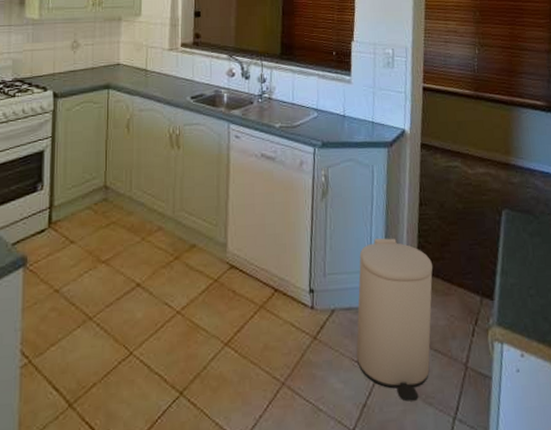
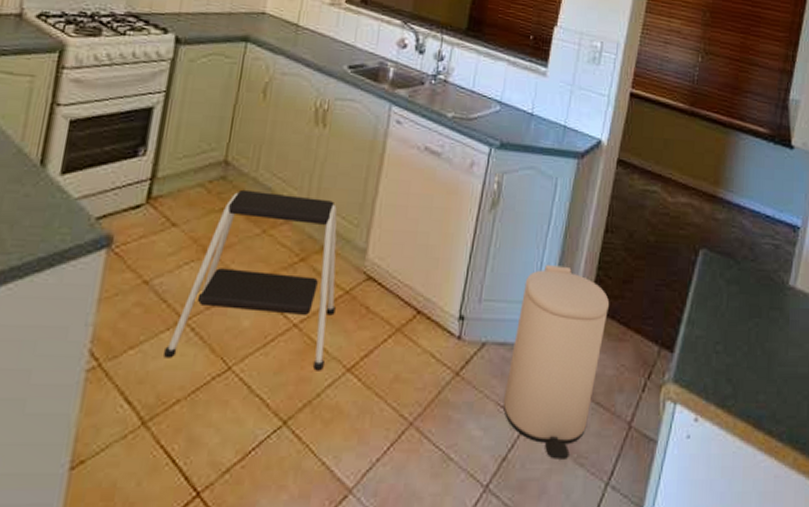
step stool: none [79,206,209,351] -> present [164,189,338,371]

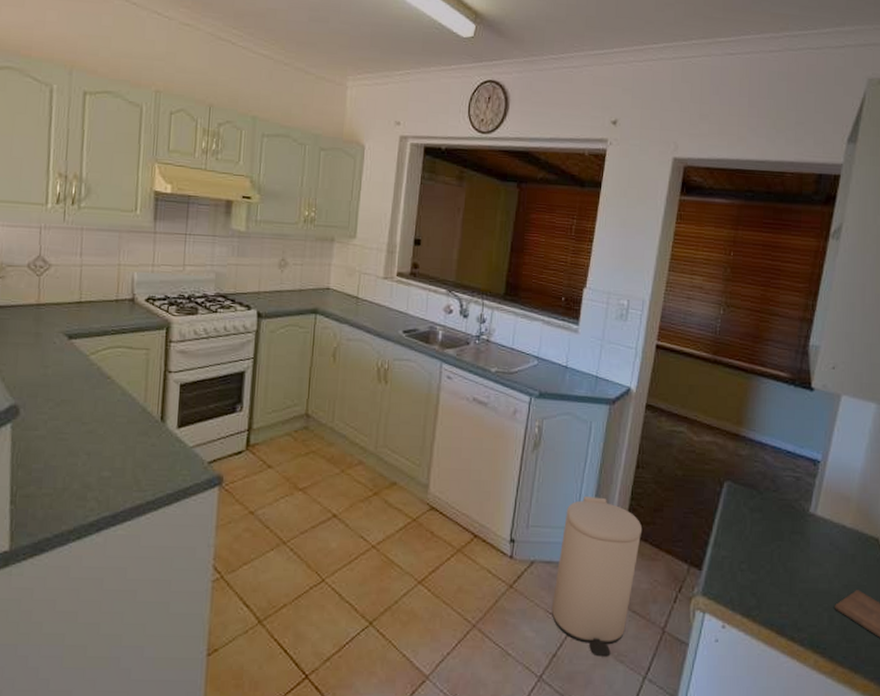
step stool: present [164,189,338,371] -> none [271,437,406,583]

